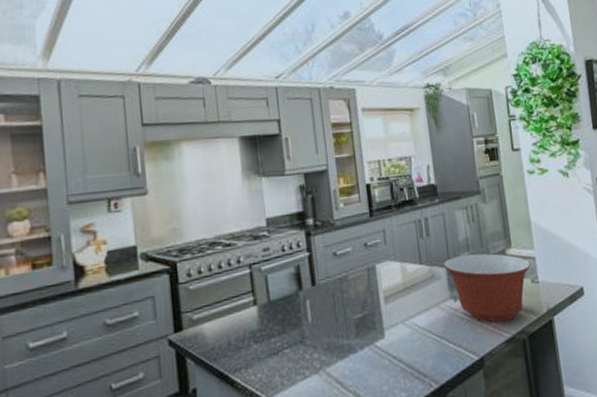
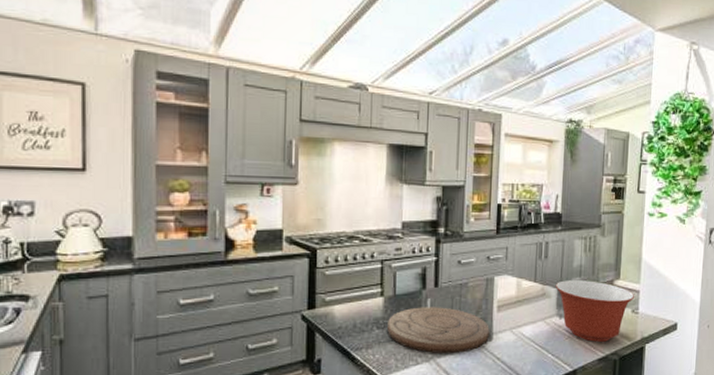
cutting board: none [265,307,381,363] -> present [387,307,490,354]

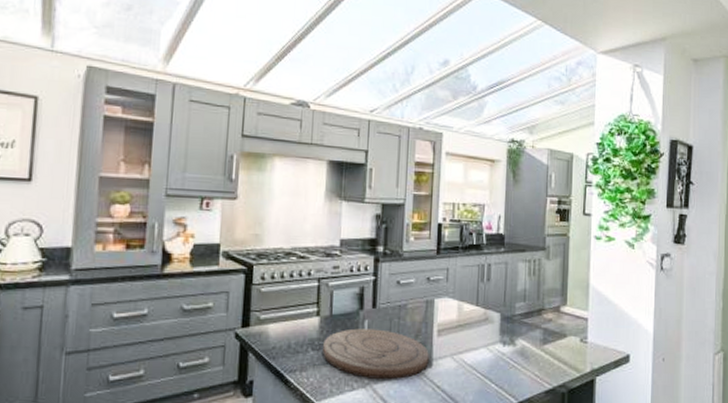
mixing bowl: present [555,280,634,342] -> none [498,305,582,373]

